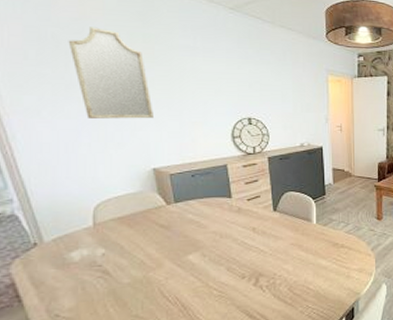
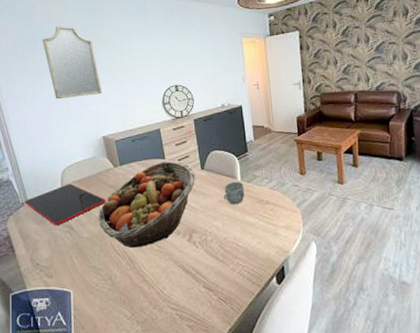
cutting board: none [37,221,154,269] -> present [24,183,106,225]
fruit basket: none [143,201,266,294] -> present [98,161,196,248]
mug: none [296,224,320,248] -> present [223,181,245,205]

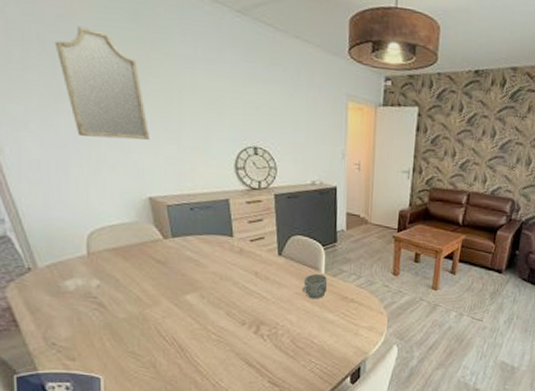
cutting board: present [24,183,106,225] -> none [31,251,150,300]
fruit basket: present [98,161,196,248] -> none [139,240,270,336]

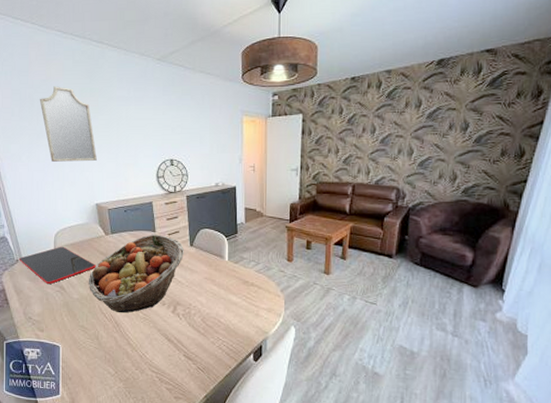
cutting board: none [31,251,150,300] -> present [19,246,96,284]
fruit basket: none [139,240,270,336] -> present [88,234,184,313]
mug: present [302,273,328,299] -> none [209,260,231,283]

